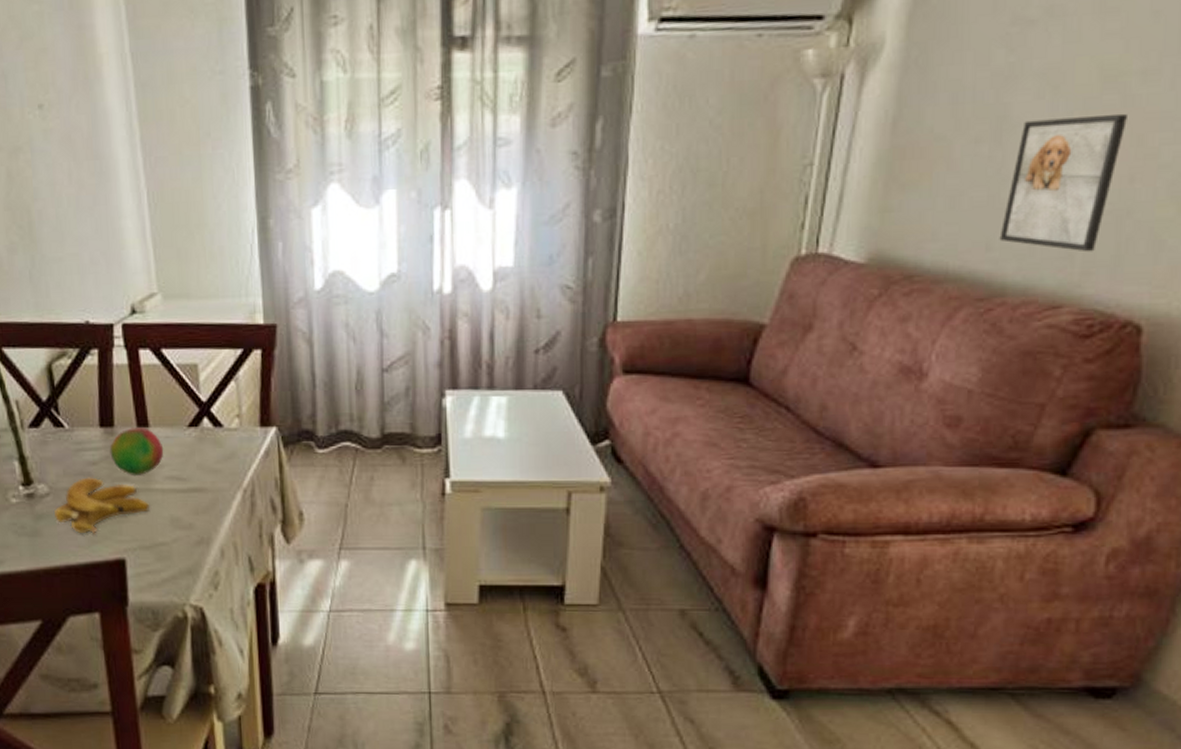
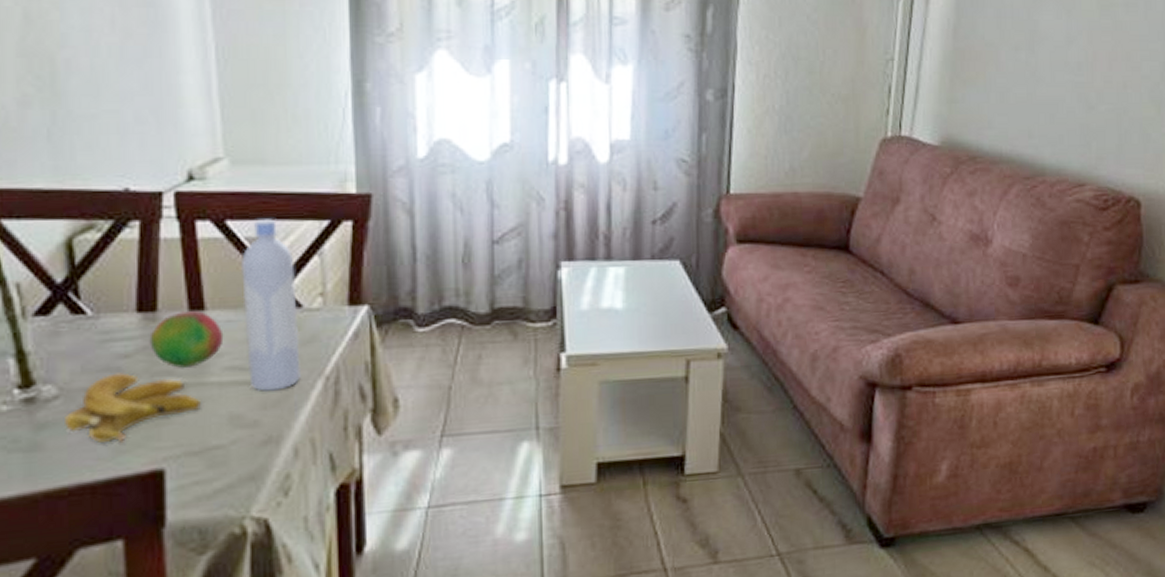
bottle: none [173,347,224,499] -> present [240,219,301,392]
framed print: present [999,113,1127,253] -> none [1037,34,1118,142]

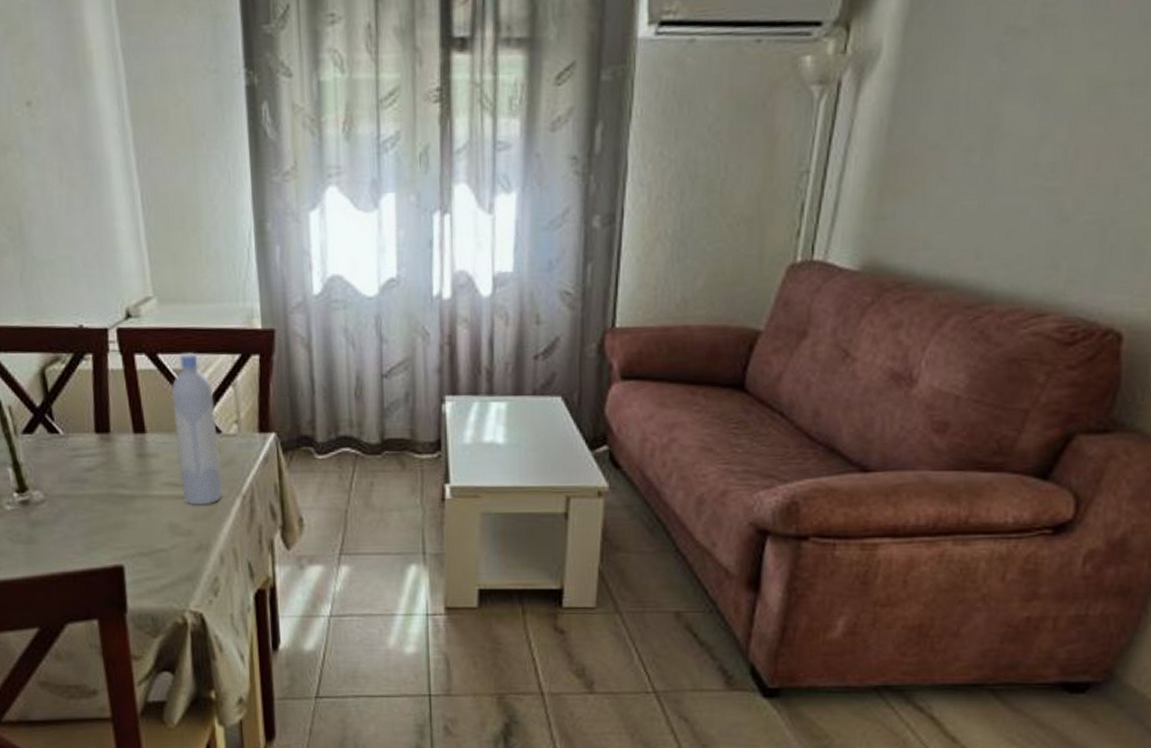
banana: present [65,373,201,444] -> none [50,484,147,542]
fruit: present [149,311,224,368] -> none [106,434,162,482]

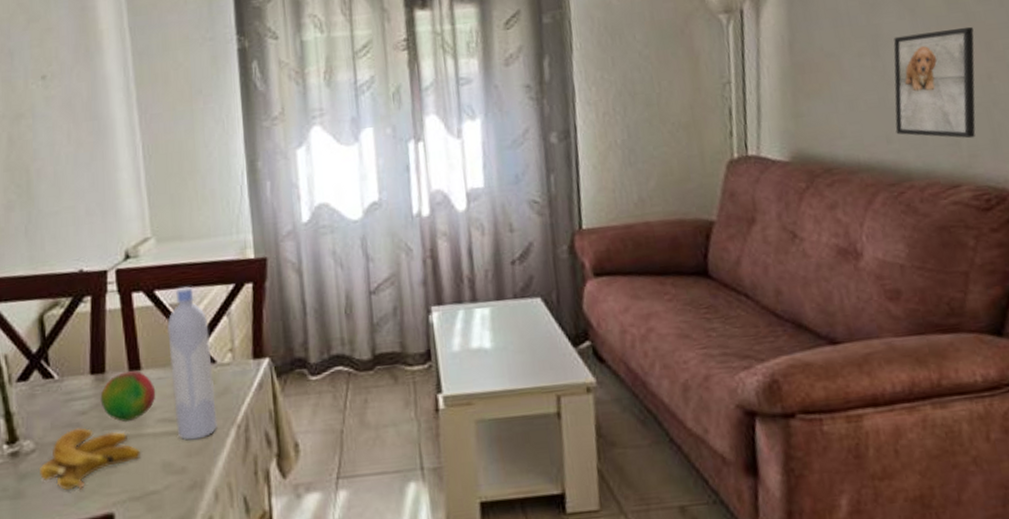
banana: none [50,484,147,542] -> present [40,427,140,491]
fruit: none [106,434,162,482] -> present [100,371,156,422]
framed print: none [989,124,1114,261] -> present [893,26,976,139]

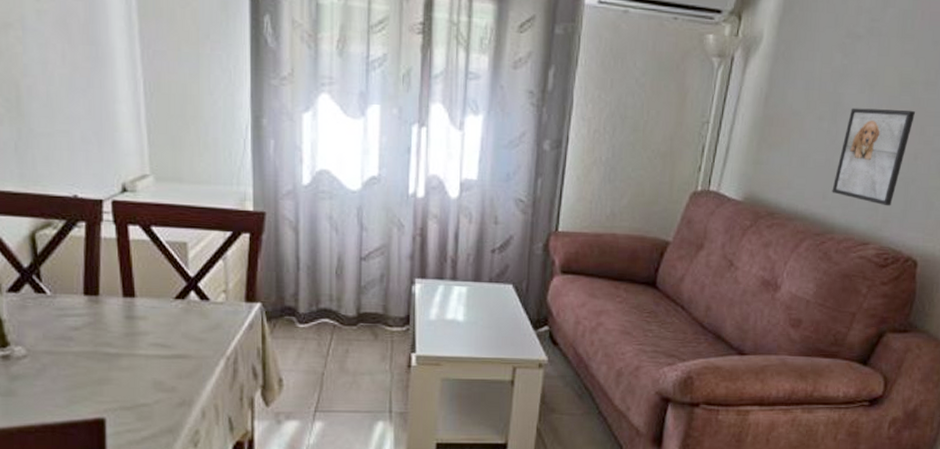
banana: present [40,427,140,491] -> none [32,341,132,396]
fruit: present [100,371,156,422] -> none [93,297,150,341]
bottle: present [166,286,217,441] -> none [162,227,208,365]

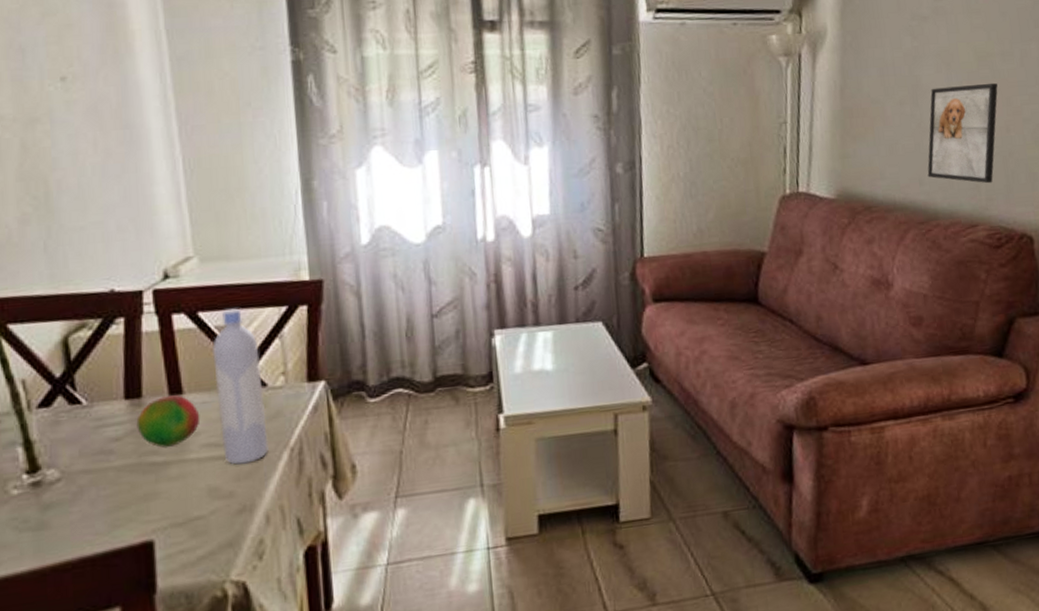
fruit: none [93,297,150,341] -> present [136,395,200,448]
bottle: none [162,227,208,365] -> present [211,308,269,465]

